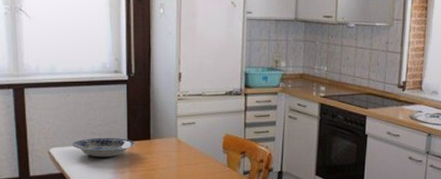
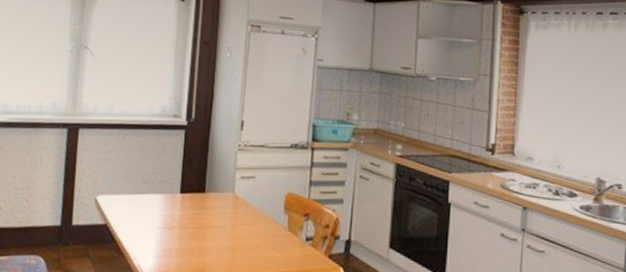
plate: present [72,137,135,158] -> none [120,187,188,210]

